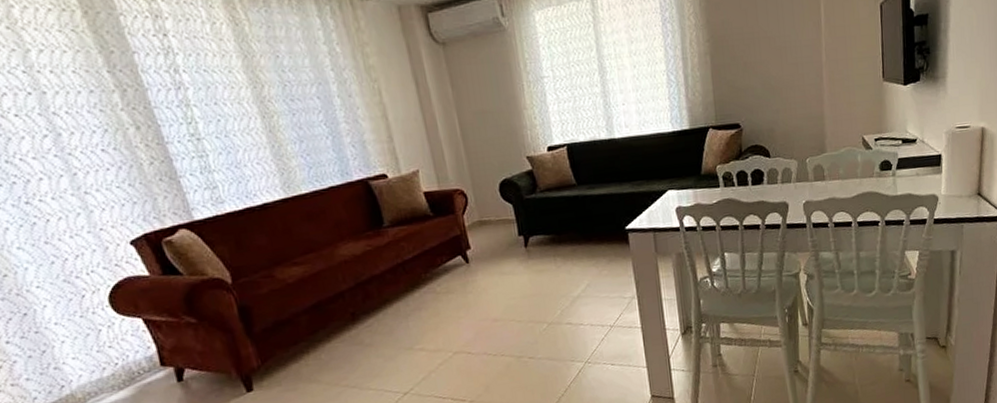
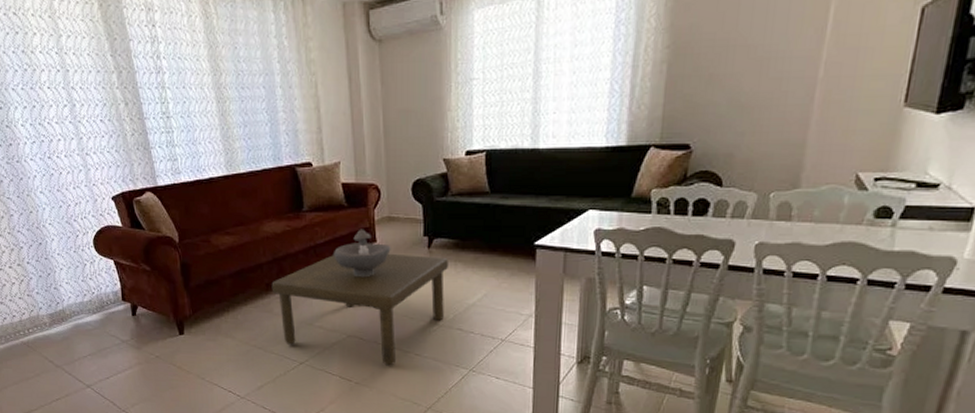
coffee table: none [357,254,552,376] -> present [271,253,449,366]
decorative bowl: none [424,237,487,289] -> present [333,229,391,278]

